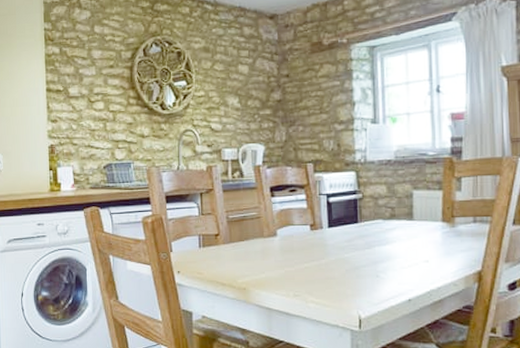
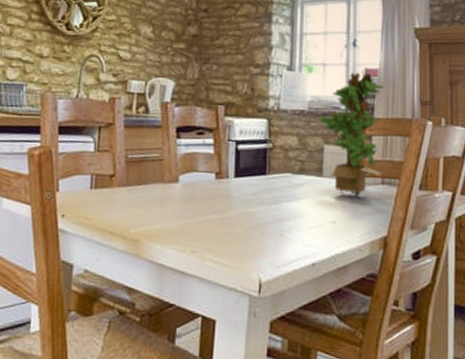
flower bouquet: none [406,117,475,237] -> present [319,72,385,197]

